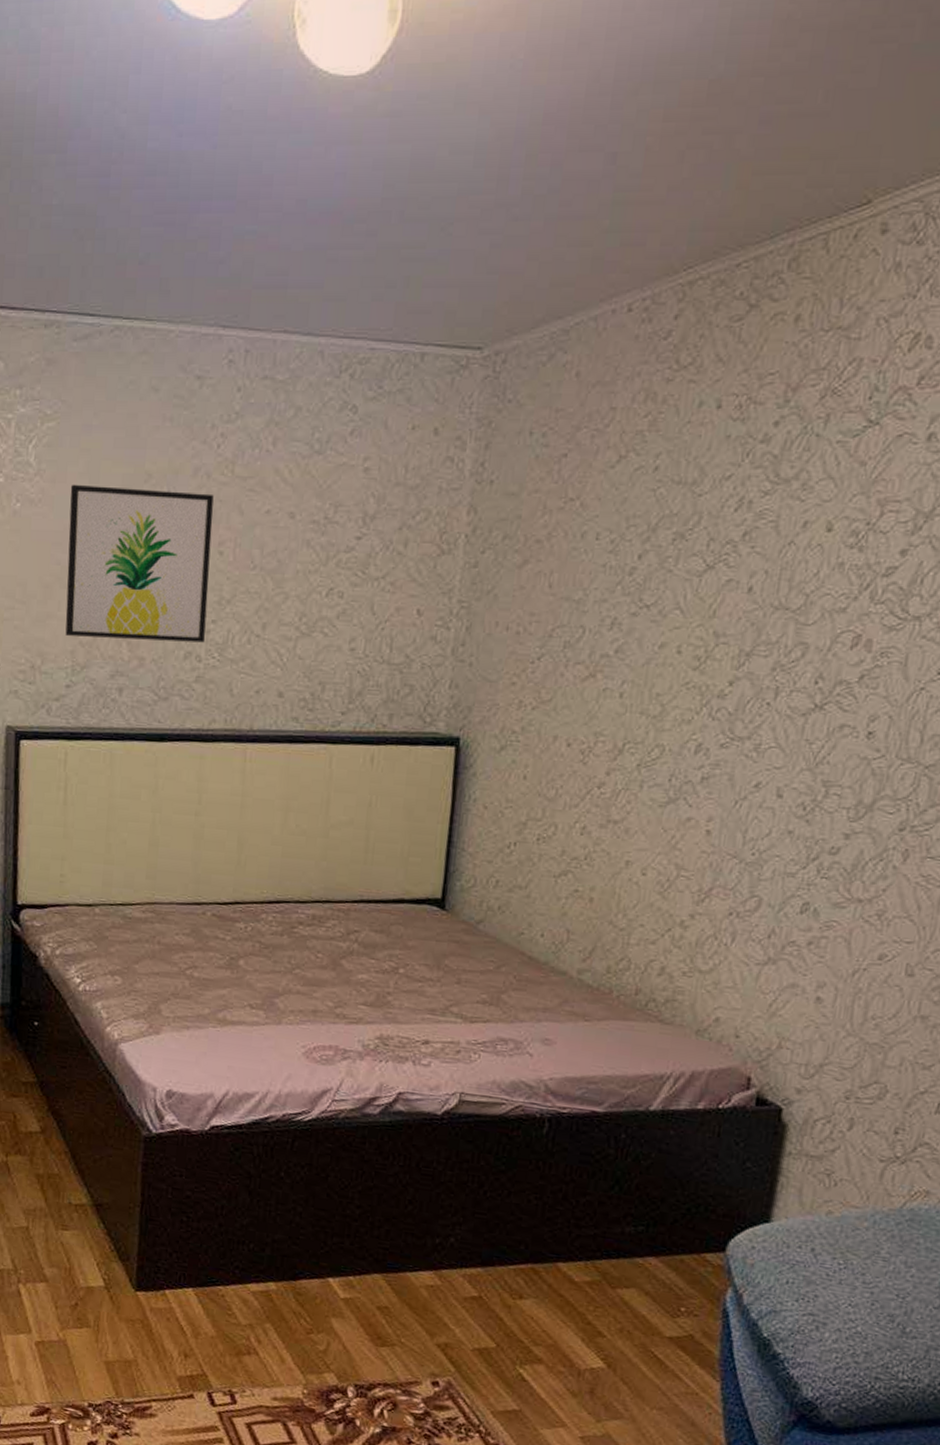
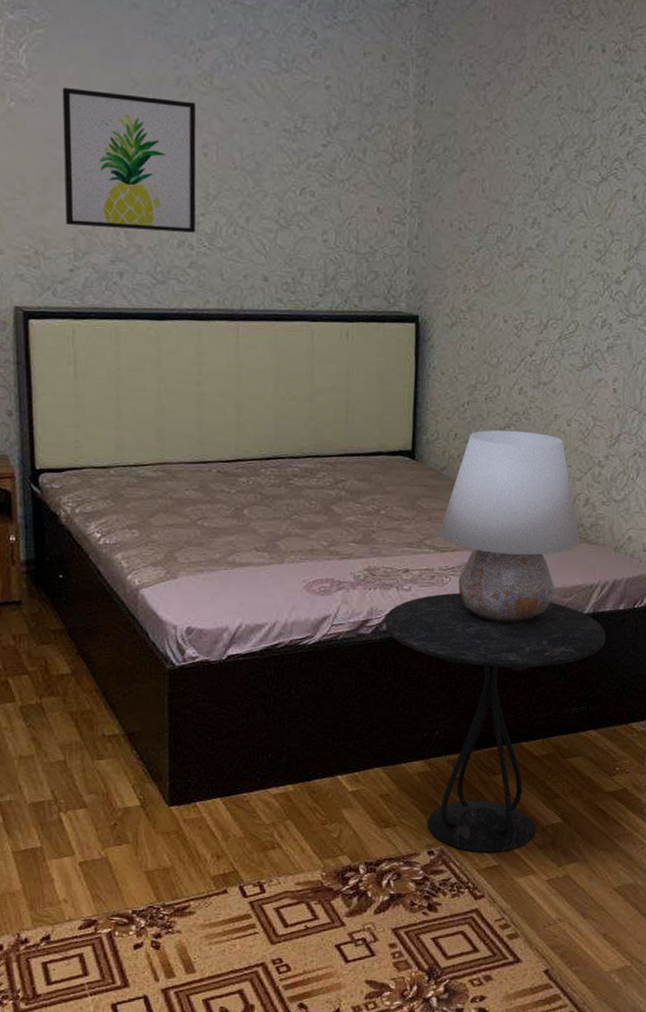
side table: none [395,1072,678,1394] -> present [384,593,606,853]
table lamp: none [469,877,650,1116] -> present [439,430,580,624]

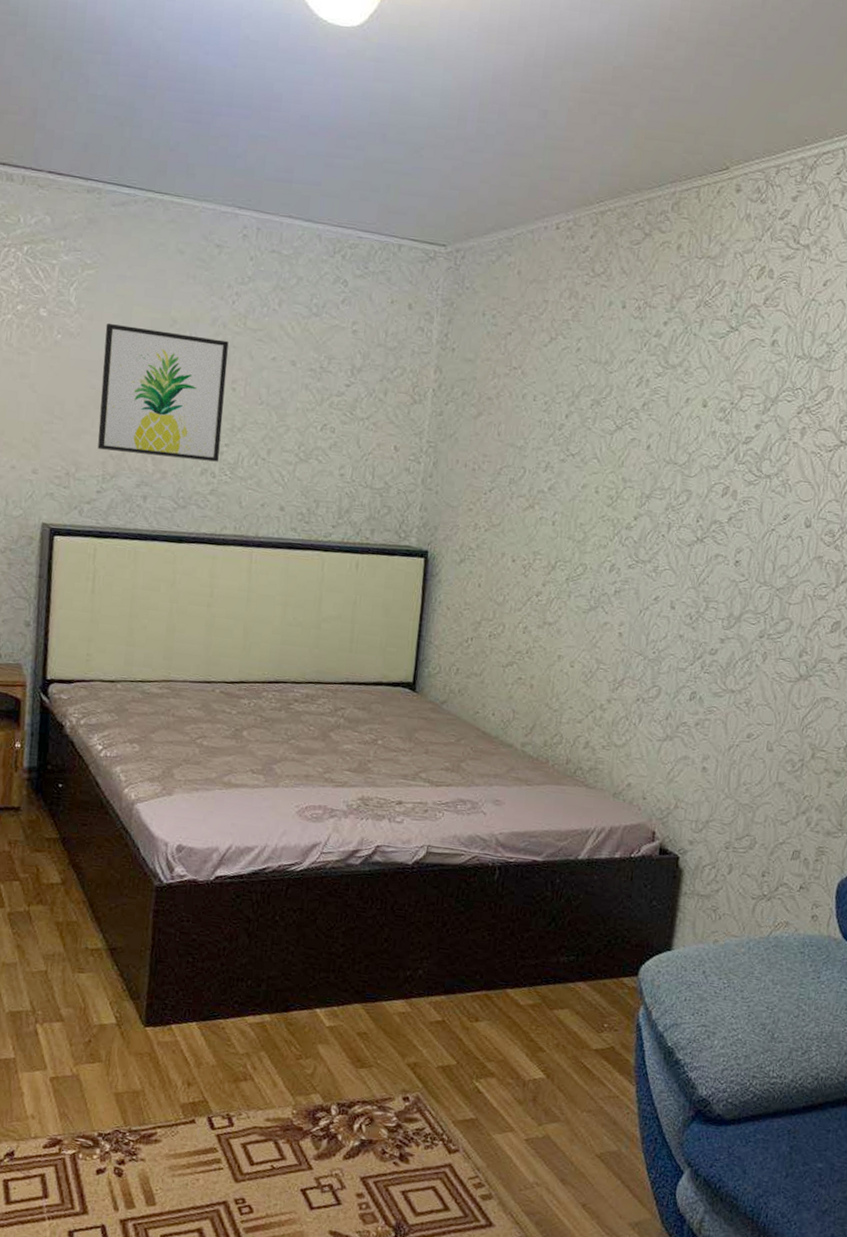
side table: present [384,593,606,853] -> none [374,828,600,1104]
table lamp: present [439,430,580,624] -> none [435,667,578,864]

